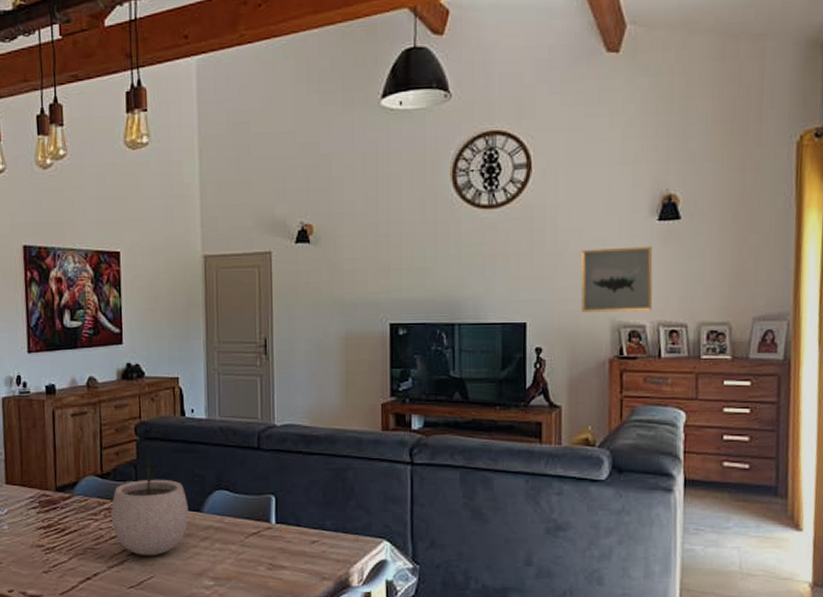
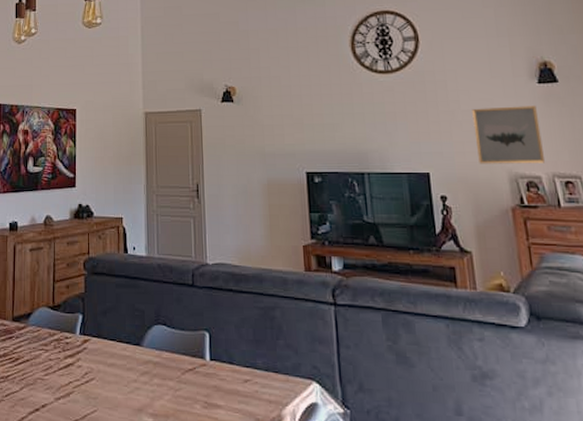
plant pot: present [111,459,189,556] -> none [60,293,130,389]

